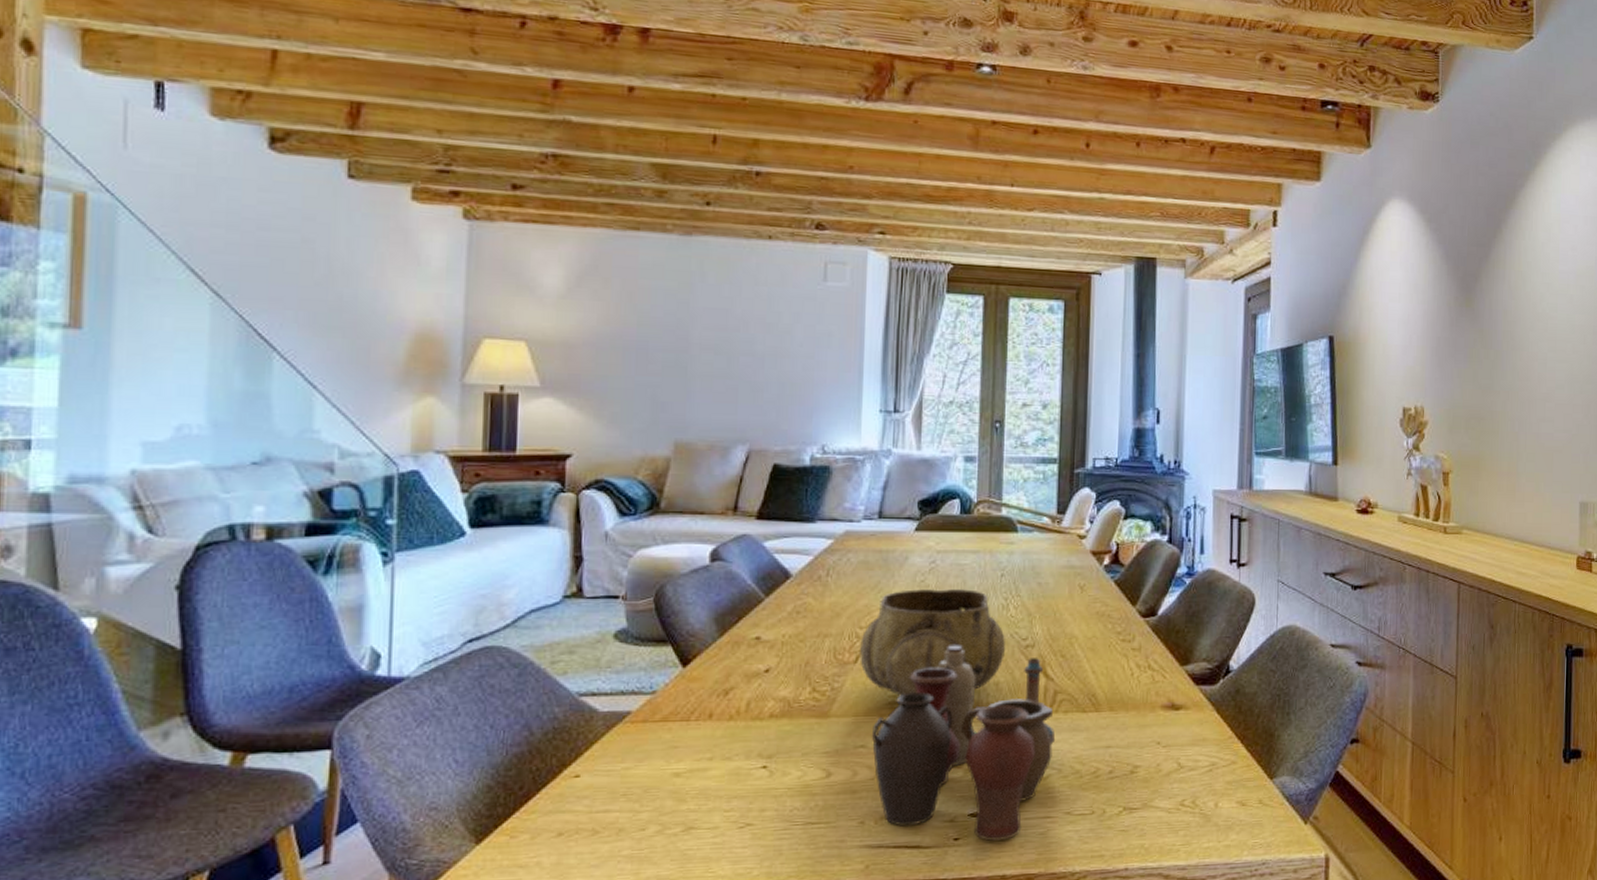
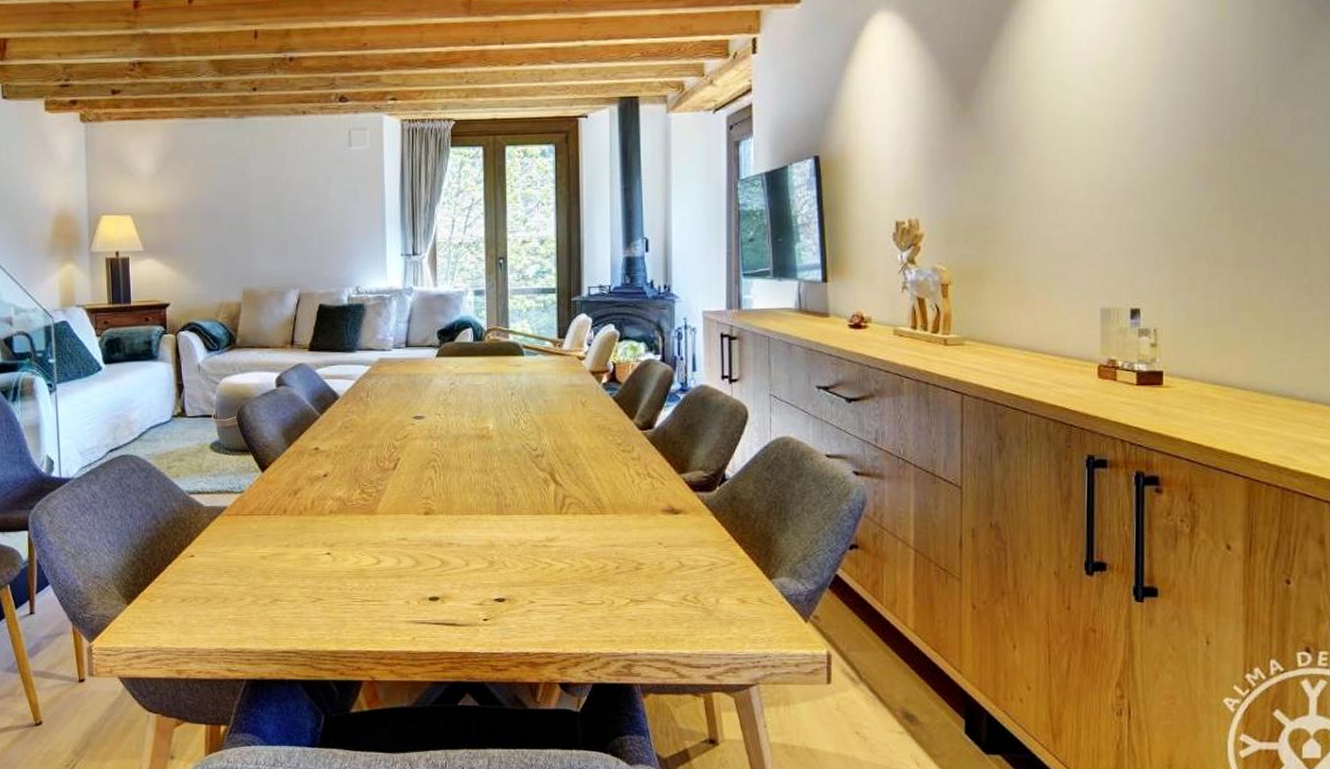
decorative bowl: present [859,589,1005,697] -> none [396,406,518,499]
vase: present [871,645,1056,842] -> none [410,454,567,624]

